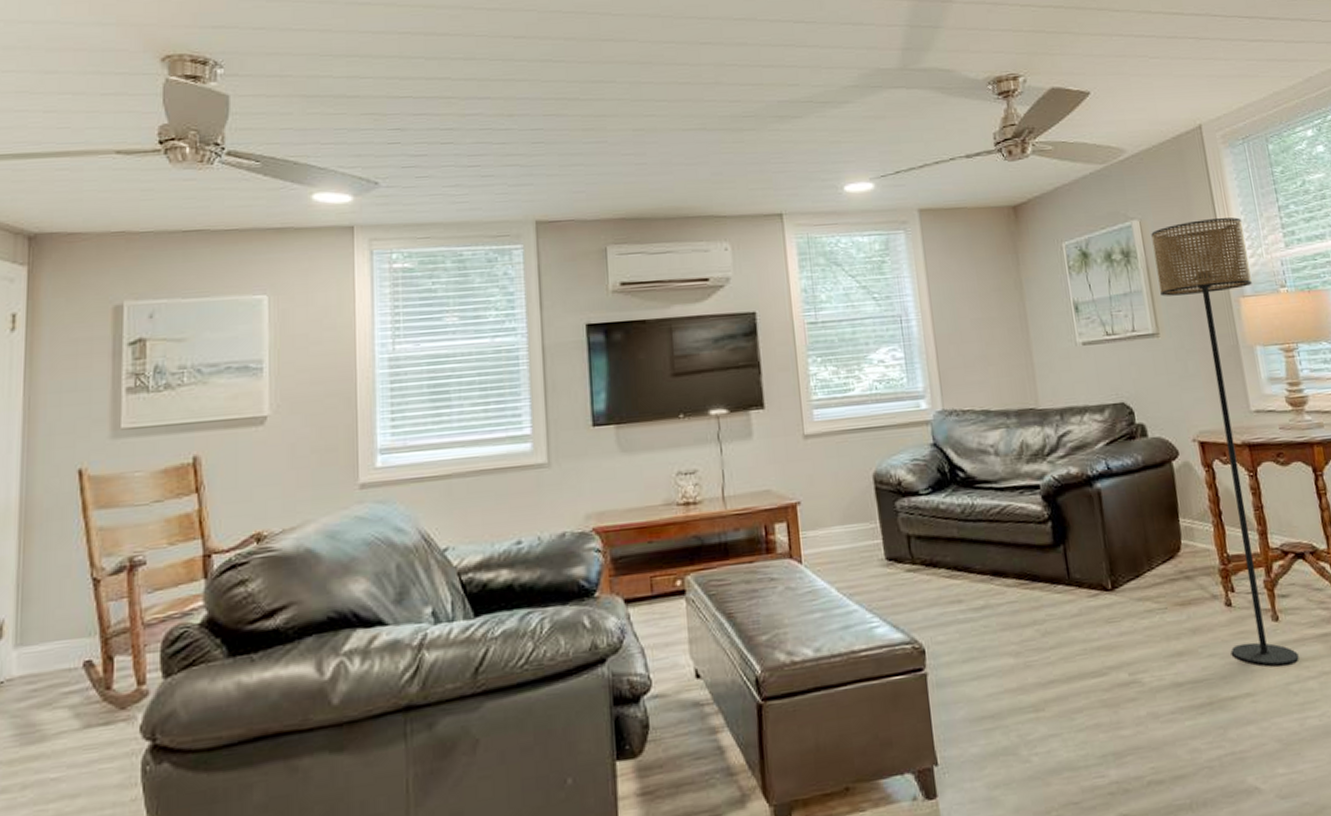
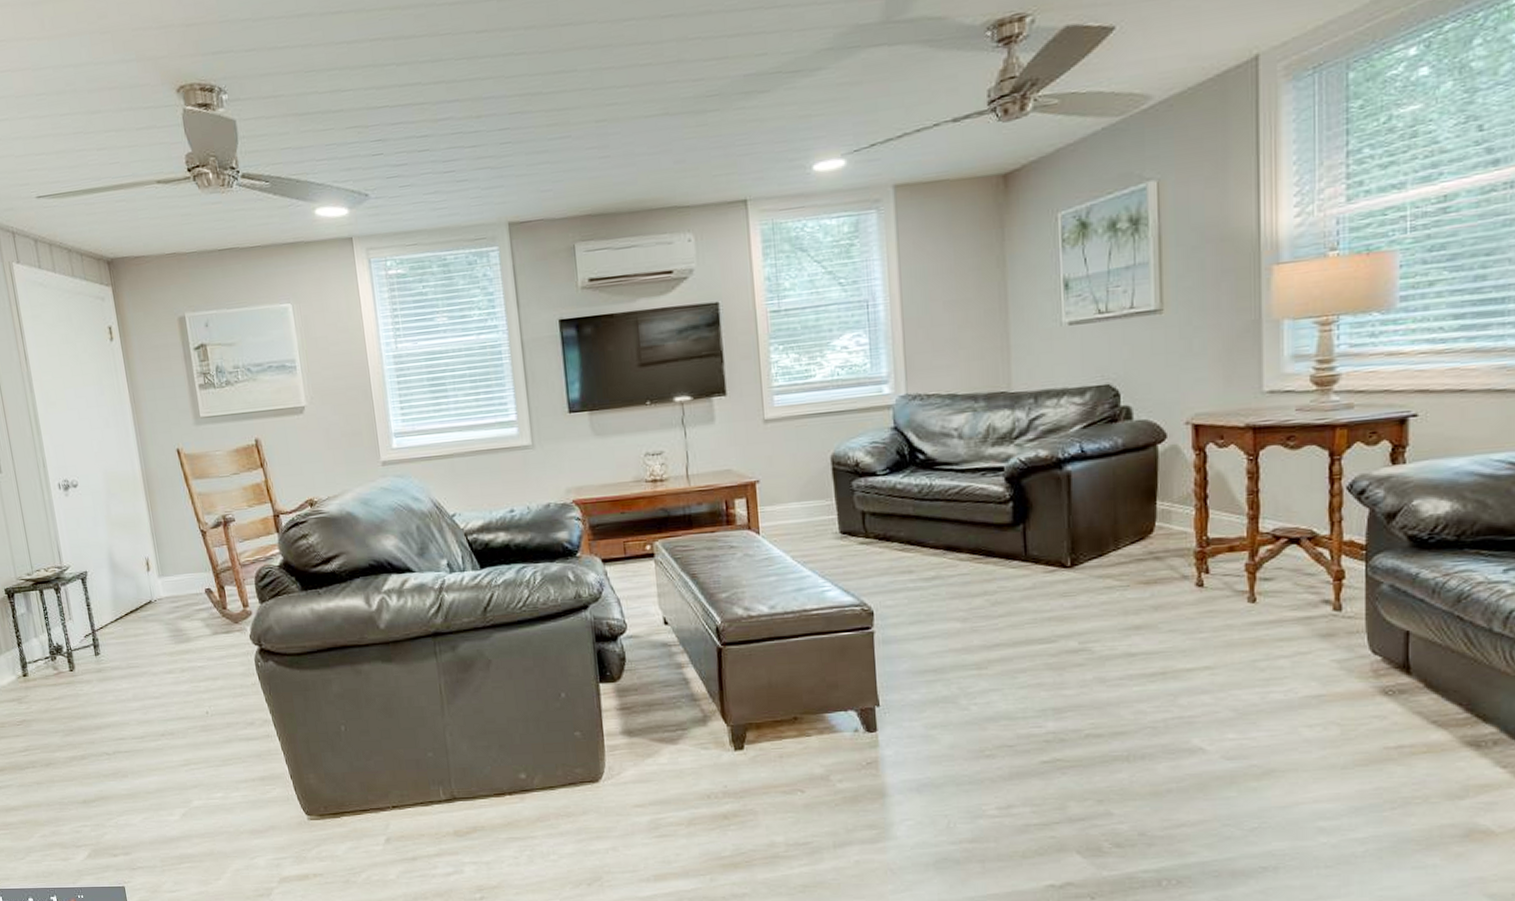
floor lamp: present [1151,217,1299,666] -> none [1170,169,1294,644]

